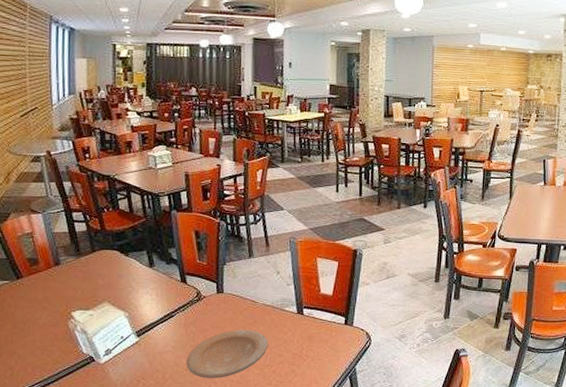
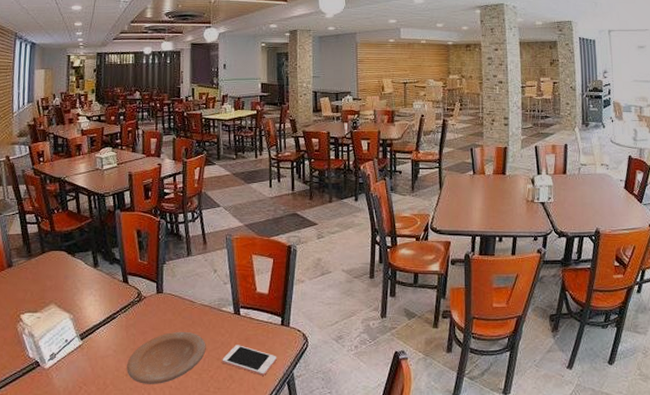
cell phone: none [284,342,340,371] -> present [222,345,277,376]

